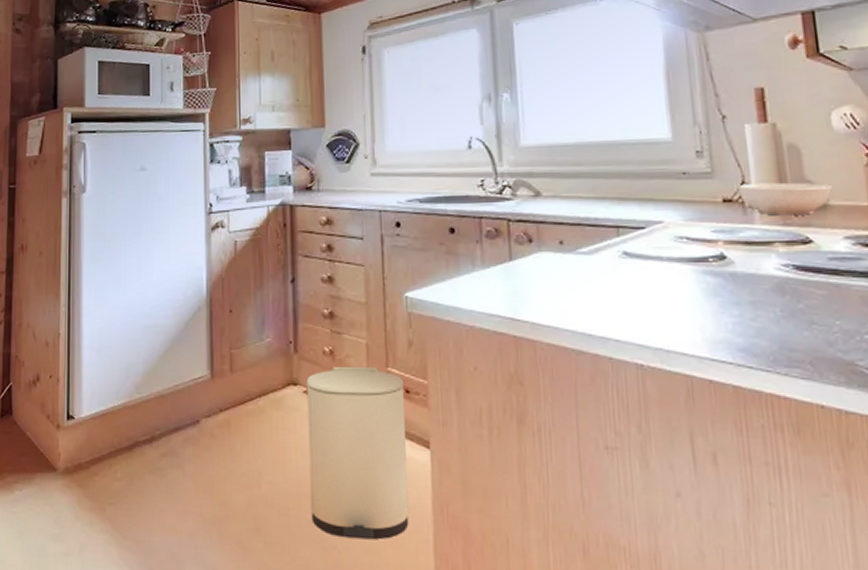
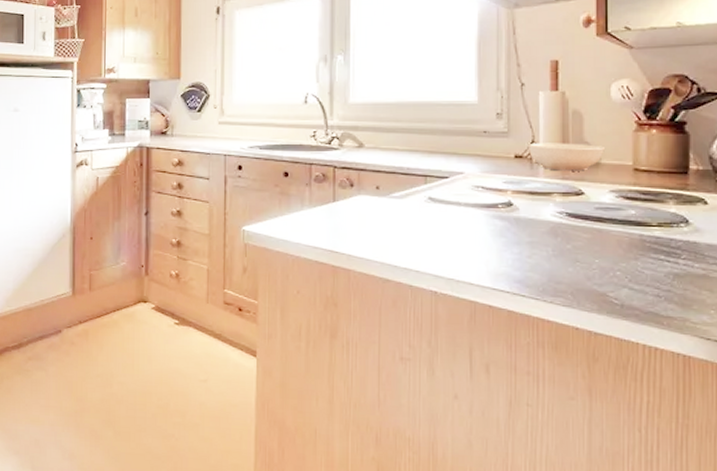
pedal bin: present [306,366,409,540] -> none [153,287,238,430]

